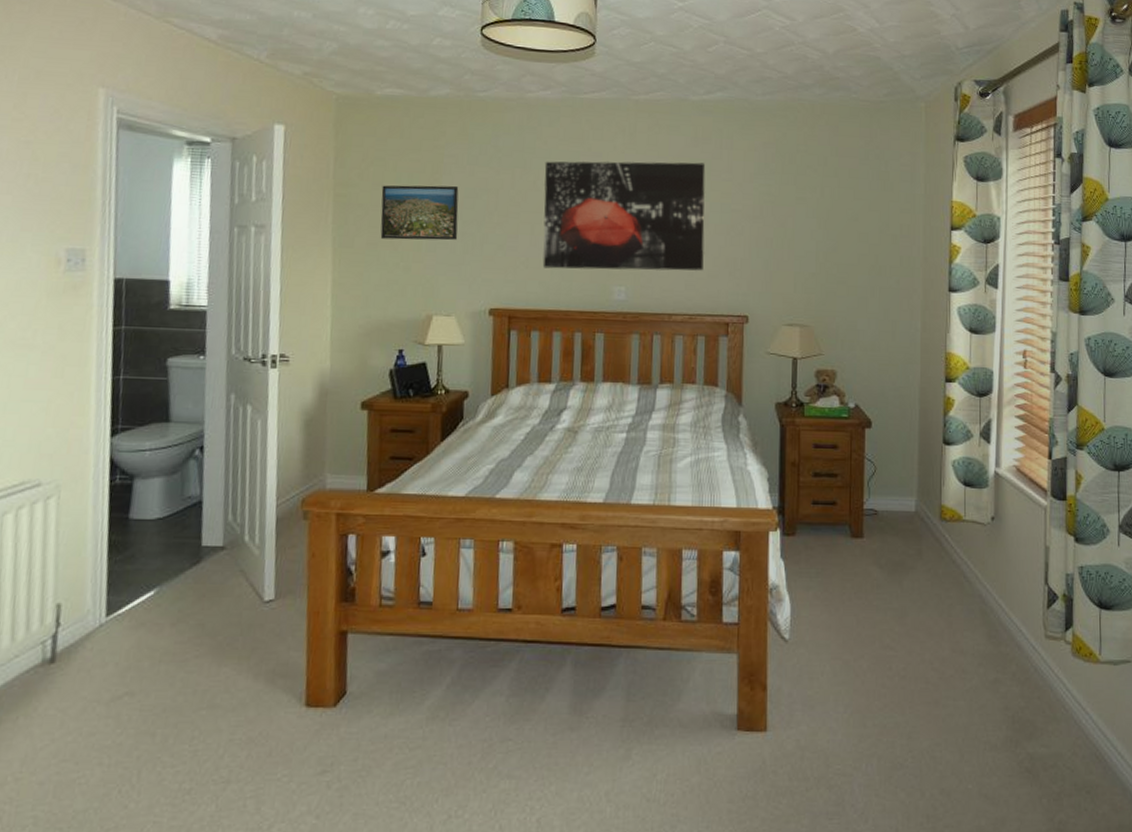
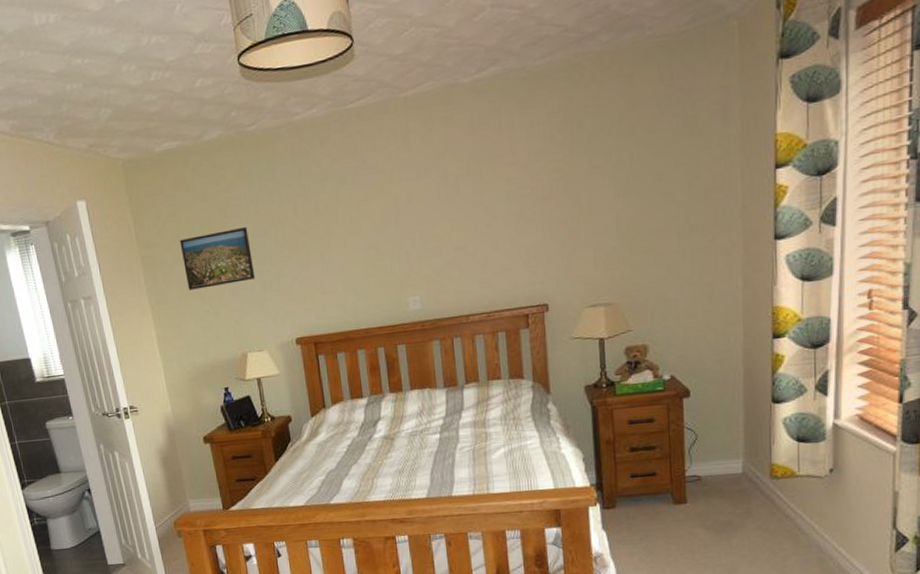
wall art: present [542,161,706,271] -> none [323,151,496,292]

